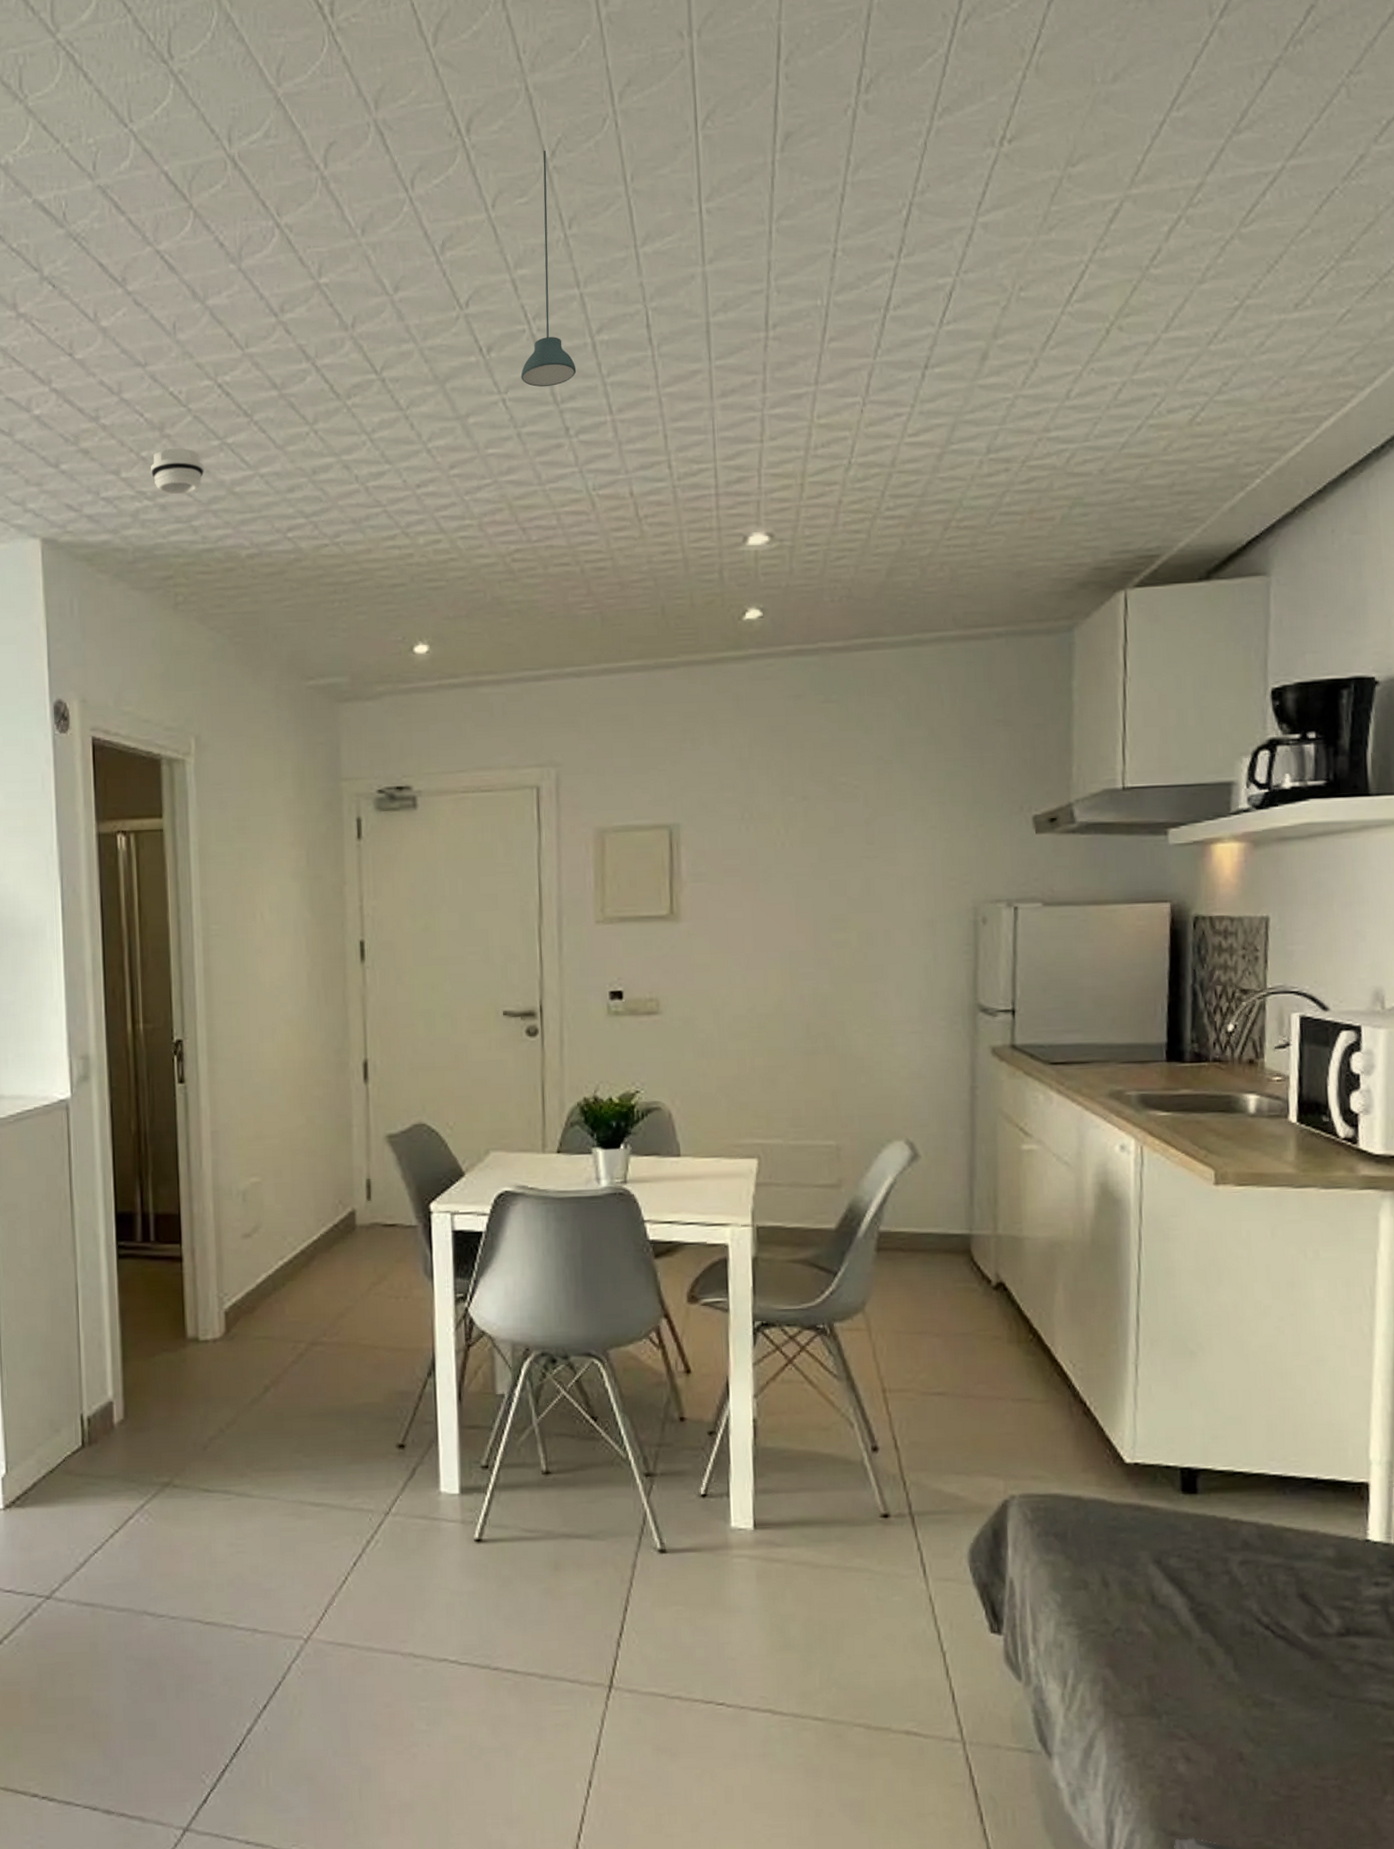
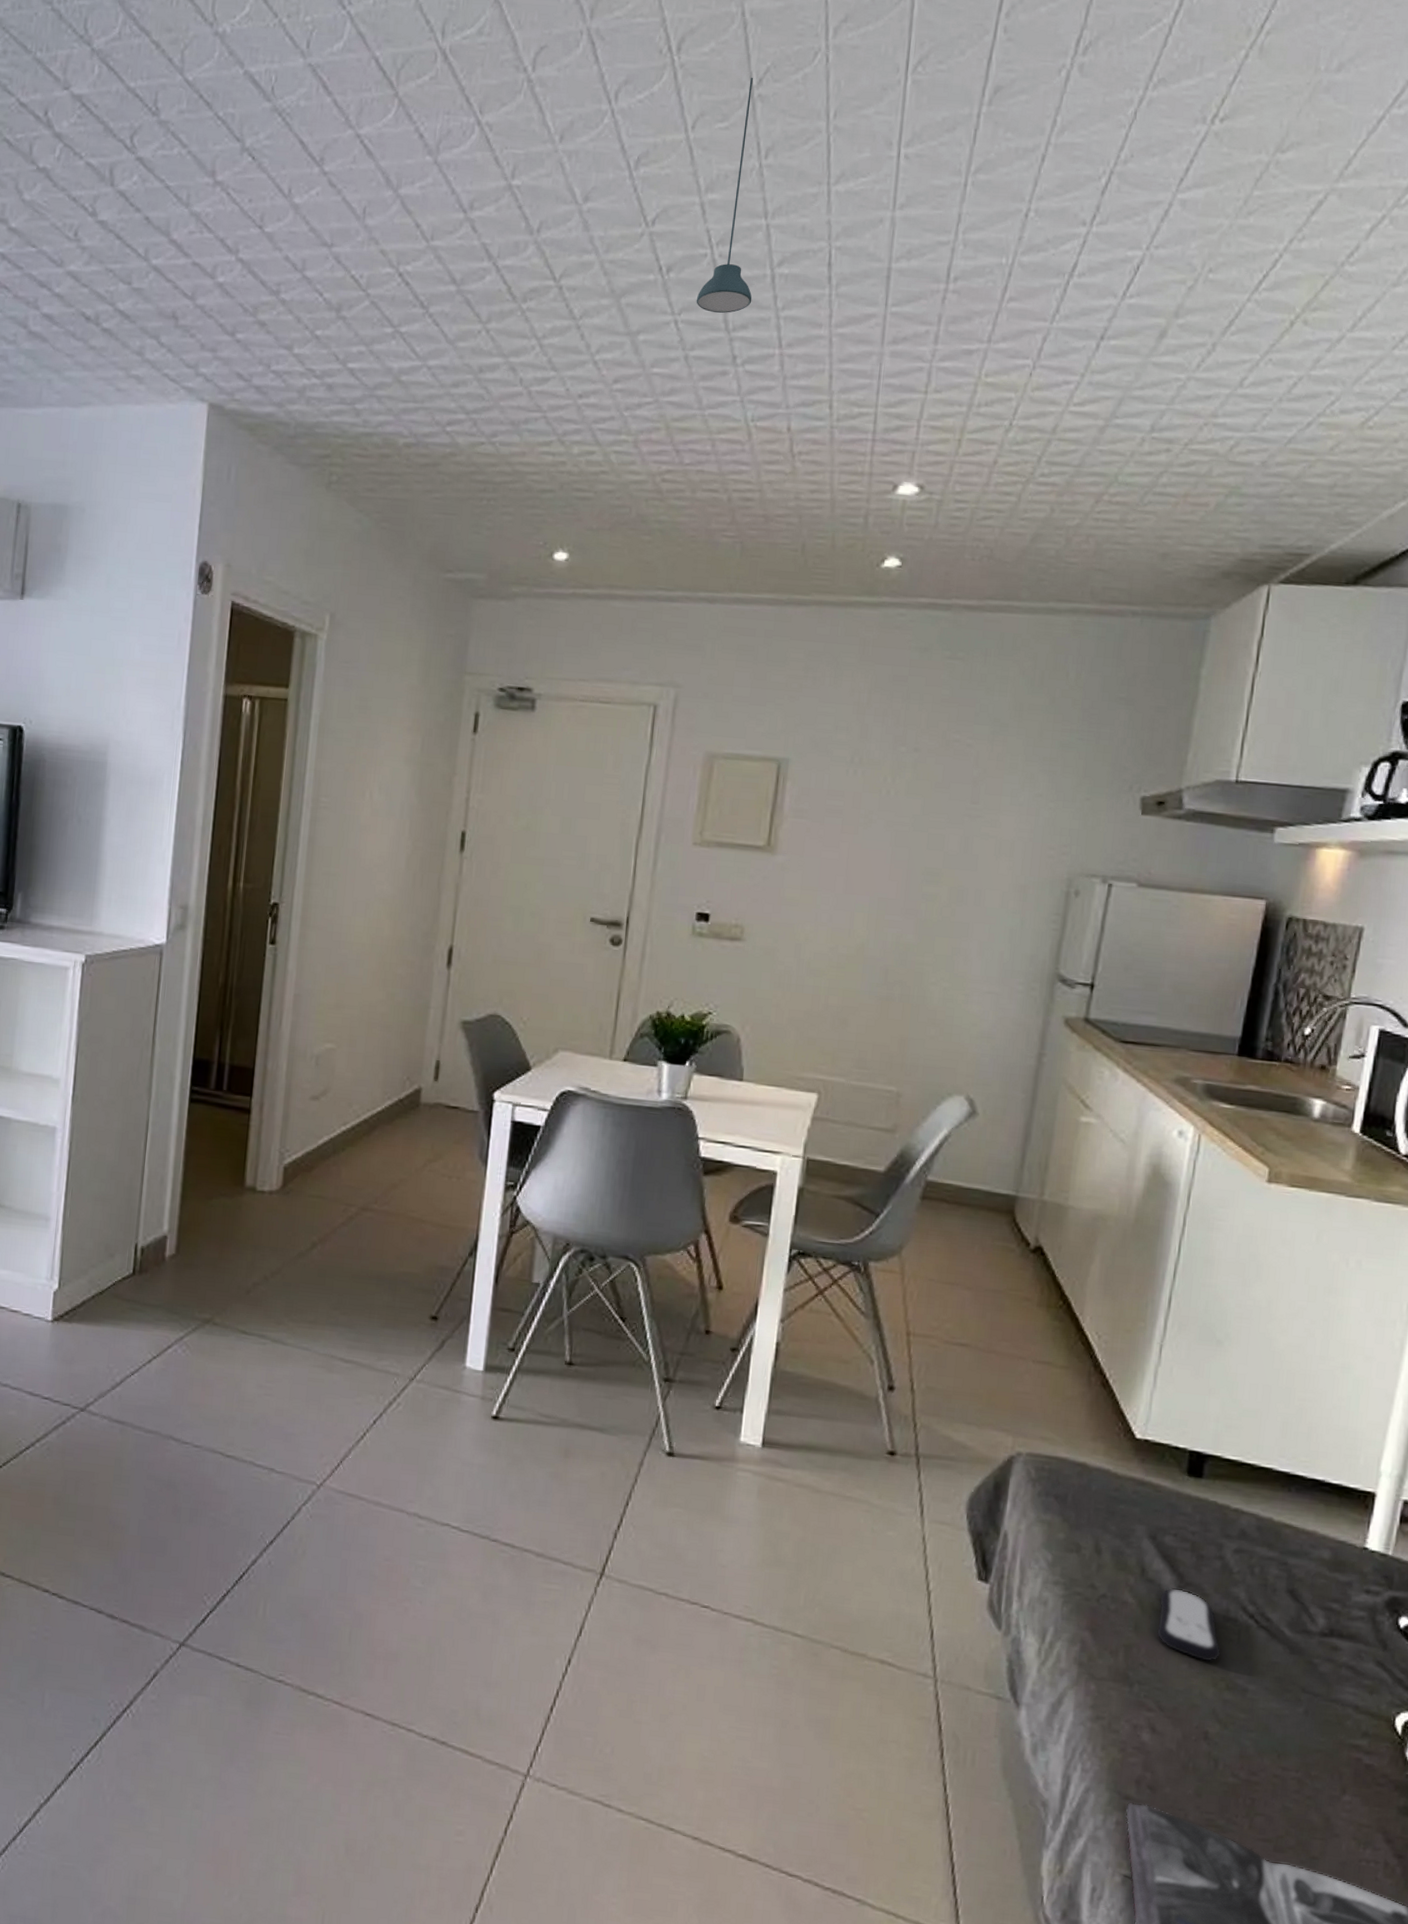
smoke detector: present [151,448,204,495] -> none [323,330,375,377]
remote control: none [1173,1609,1244,1682] -> present [1156,1587,1222,1663]

